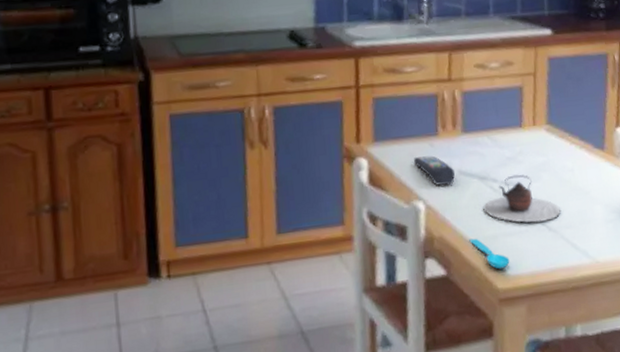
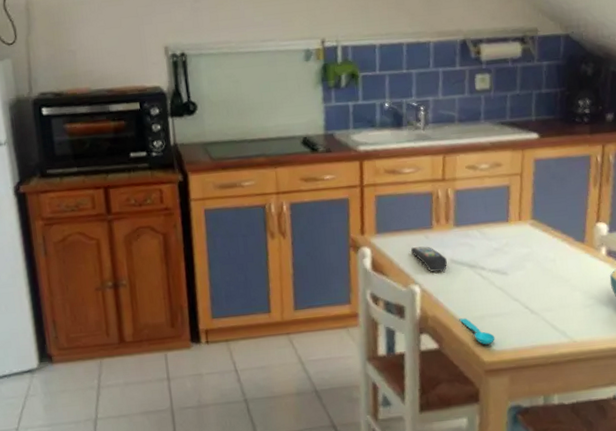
teapot: present [483,174,562,223] -> none [472,263,543,306]

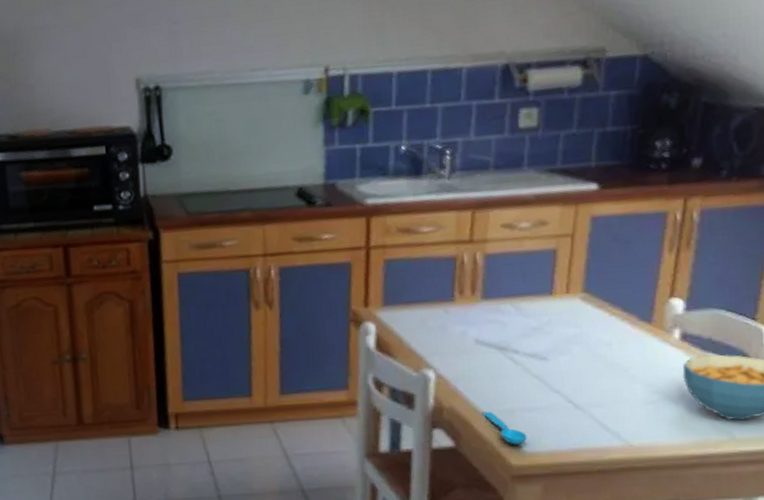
remote control: present [411,246,447,272] -> none [426,322,471,354]

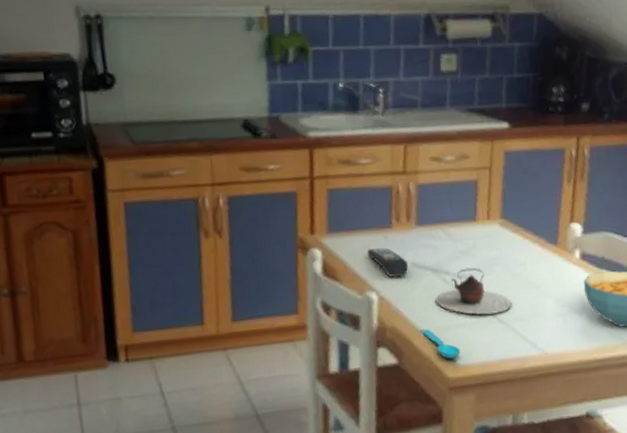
remote control: none [426,322,471,354] -> present [368,247,408,277]
teapot: none [500,346,593,399] -> present [435,267,513,315]

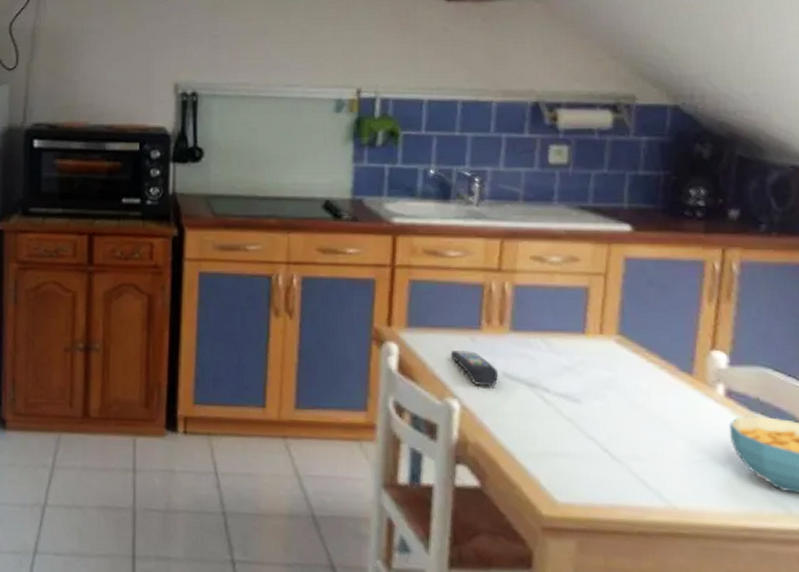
spoon: present [421,329,461,359] -> none [510,451,559,493]
teapot: present [435,267,513,315] -> none [530,387,630,447]

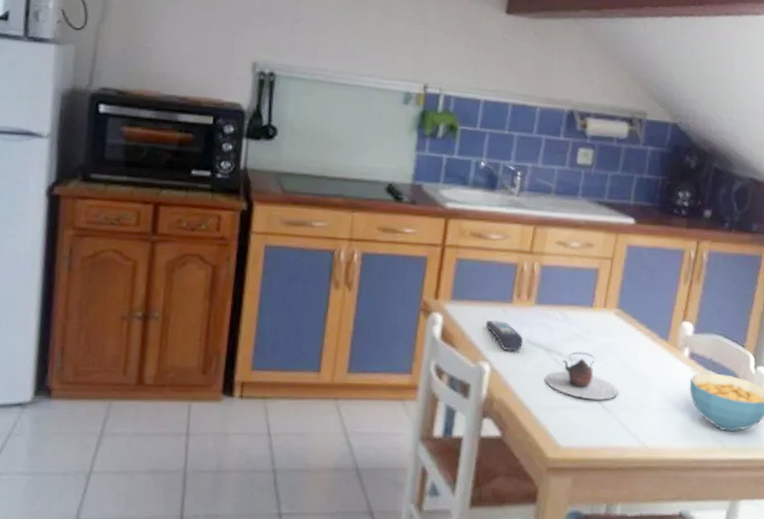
teapot: none [530,387,630,447] -> present [545,351,619,400]

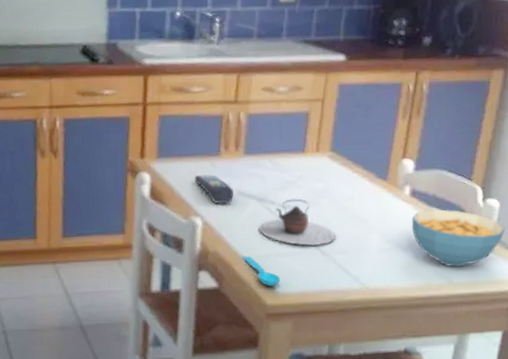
spoon: none [527,406,563,439] -> present [242,256,280,287]

